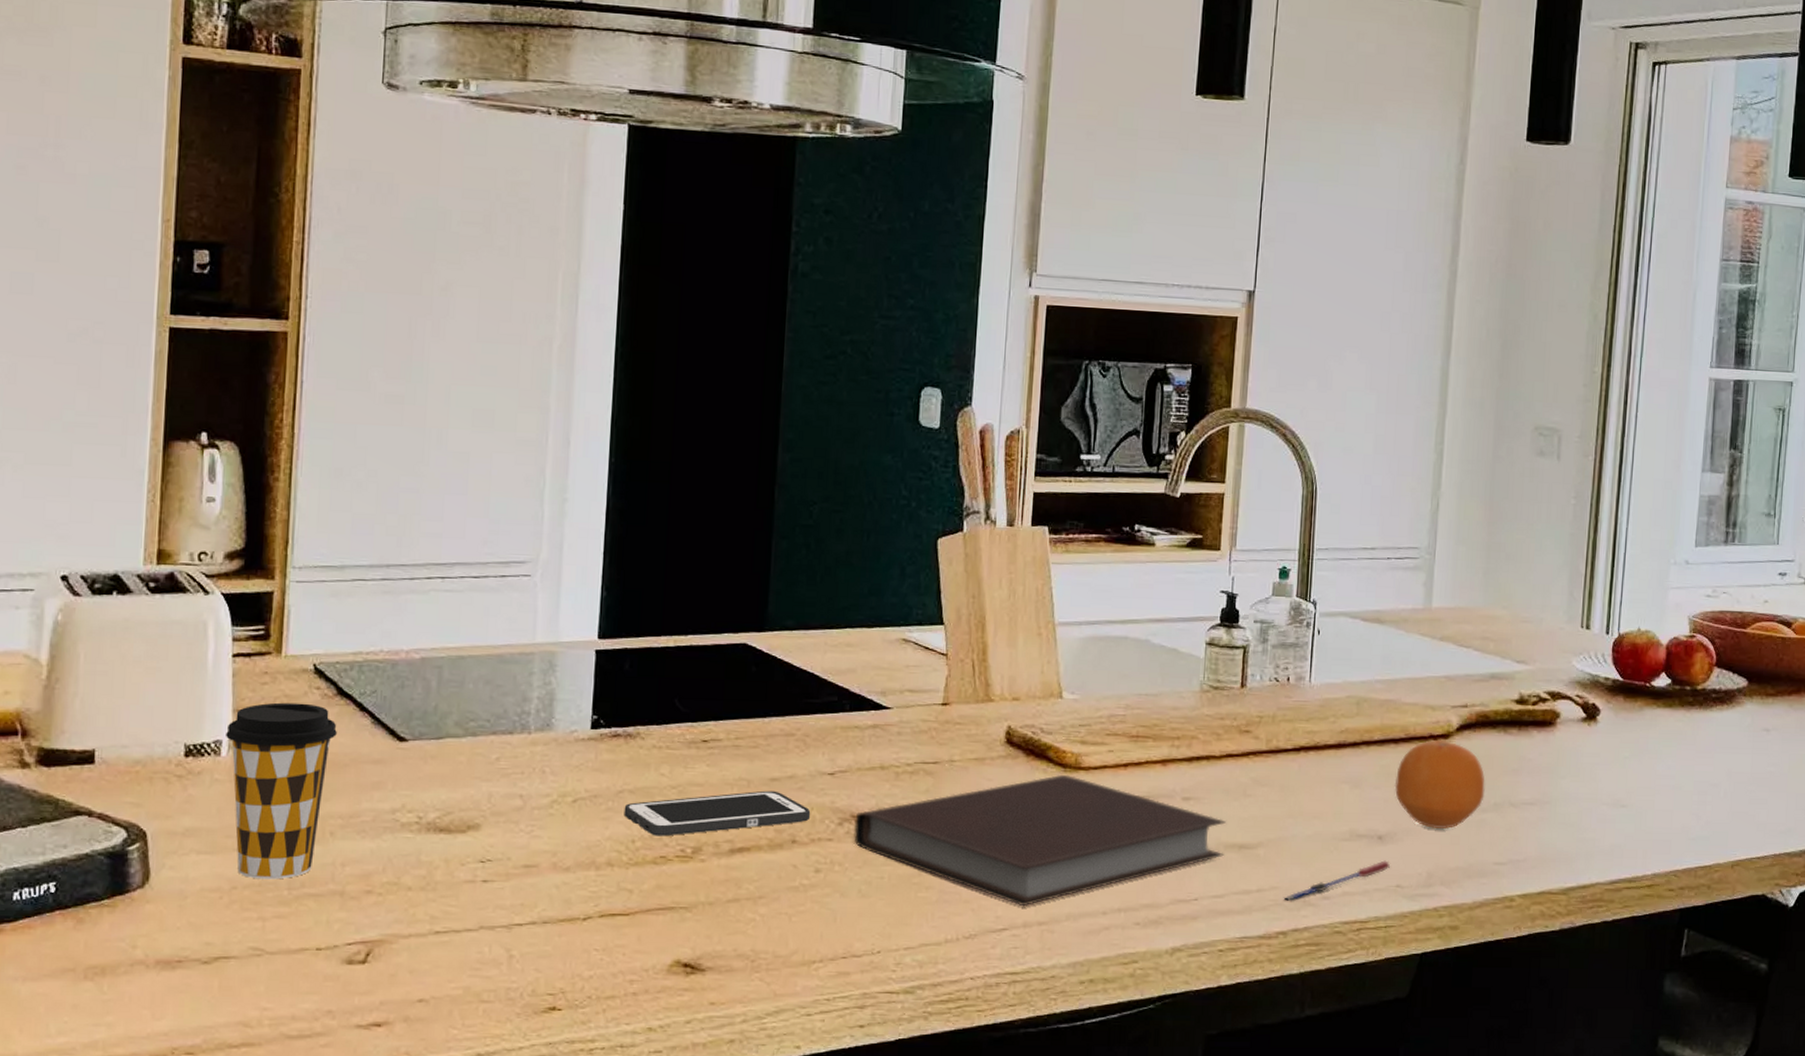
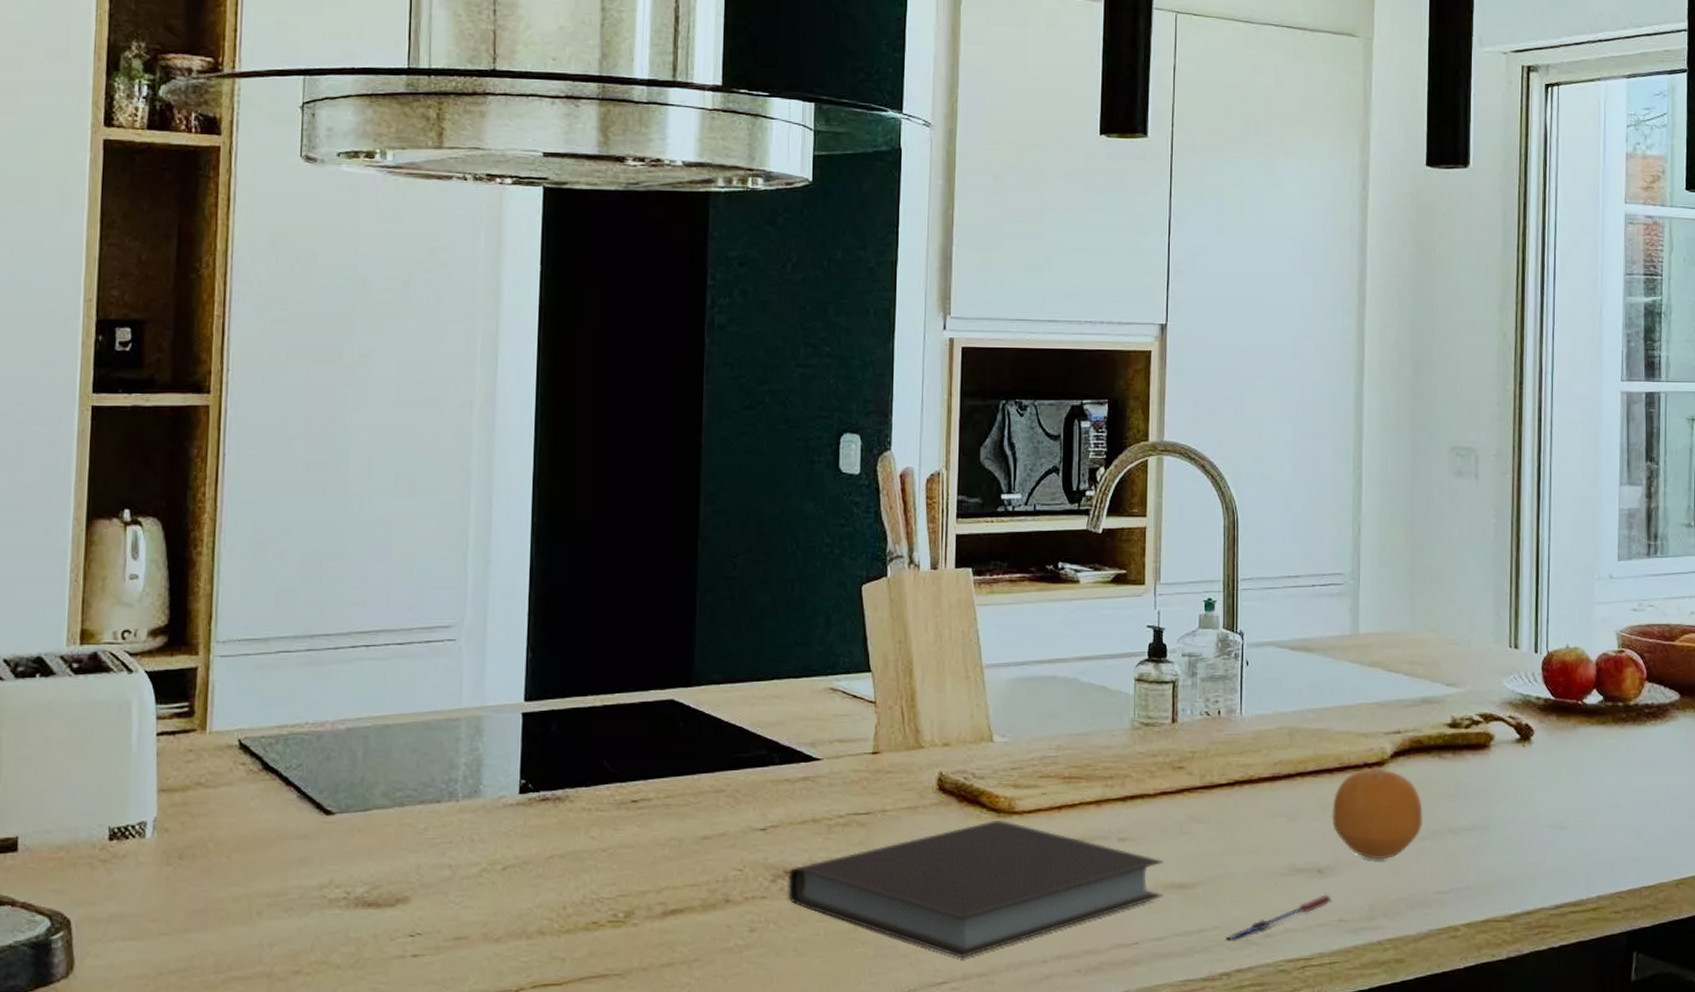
coffee cup: present [226,702,337,880] -> none [150,780,263,964]
cell phone: present [624,790,811,836] -> none [554,849,744,902]

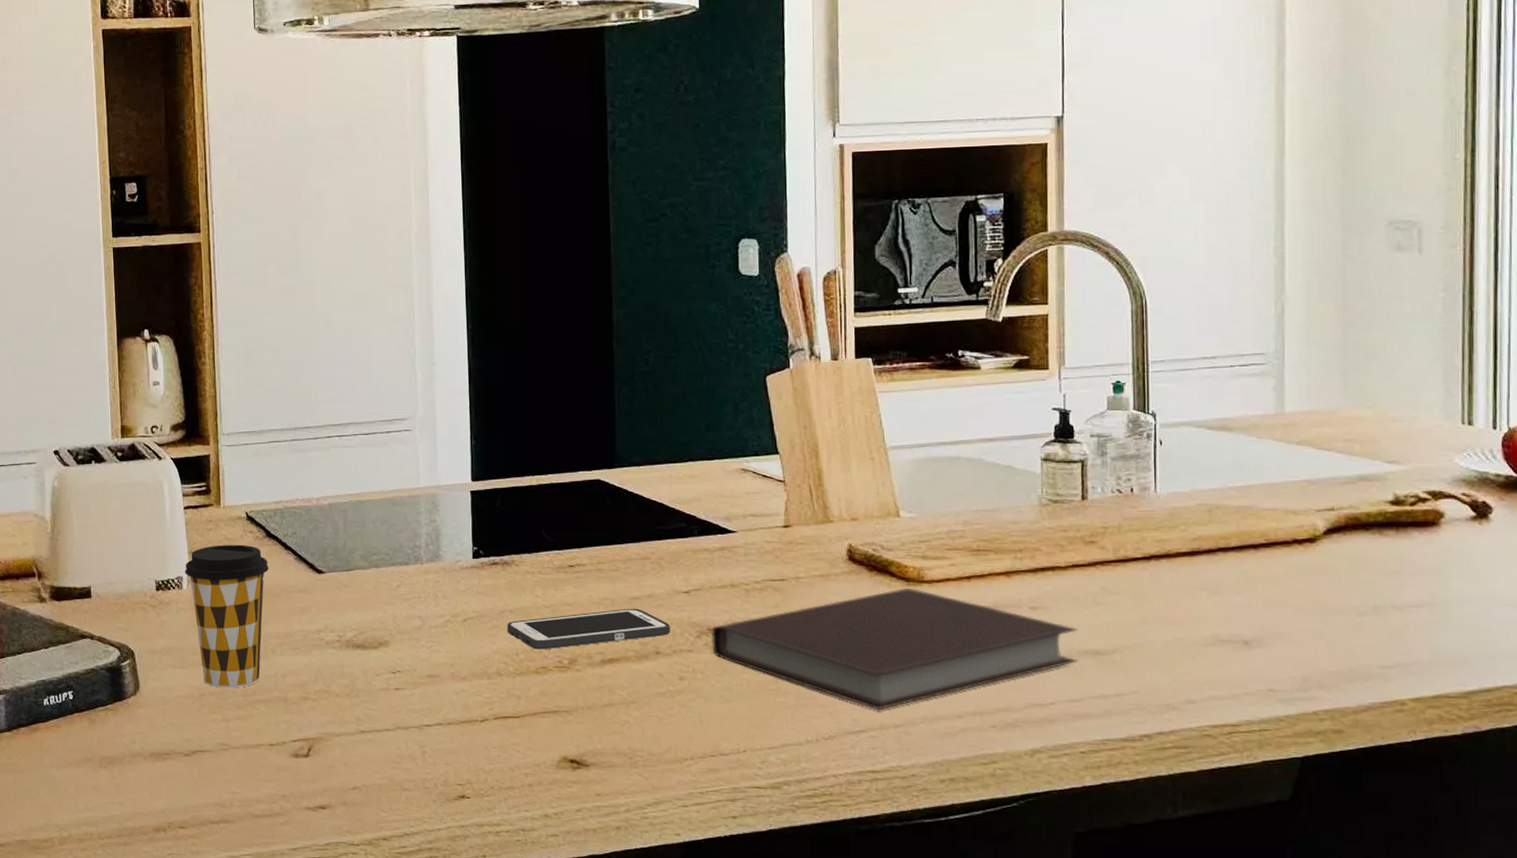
coffee cup: none [150,780,263,964] -> present [185,544,269,688]
cell phone: none [554,849,744,902] -> present [507,608,671,650]
pen: present [1225,894,1331,942] -> none [1145,665,1259,706]
fruit: present [1331,767,1423,859] -> none [1258,544,1362,633]

